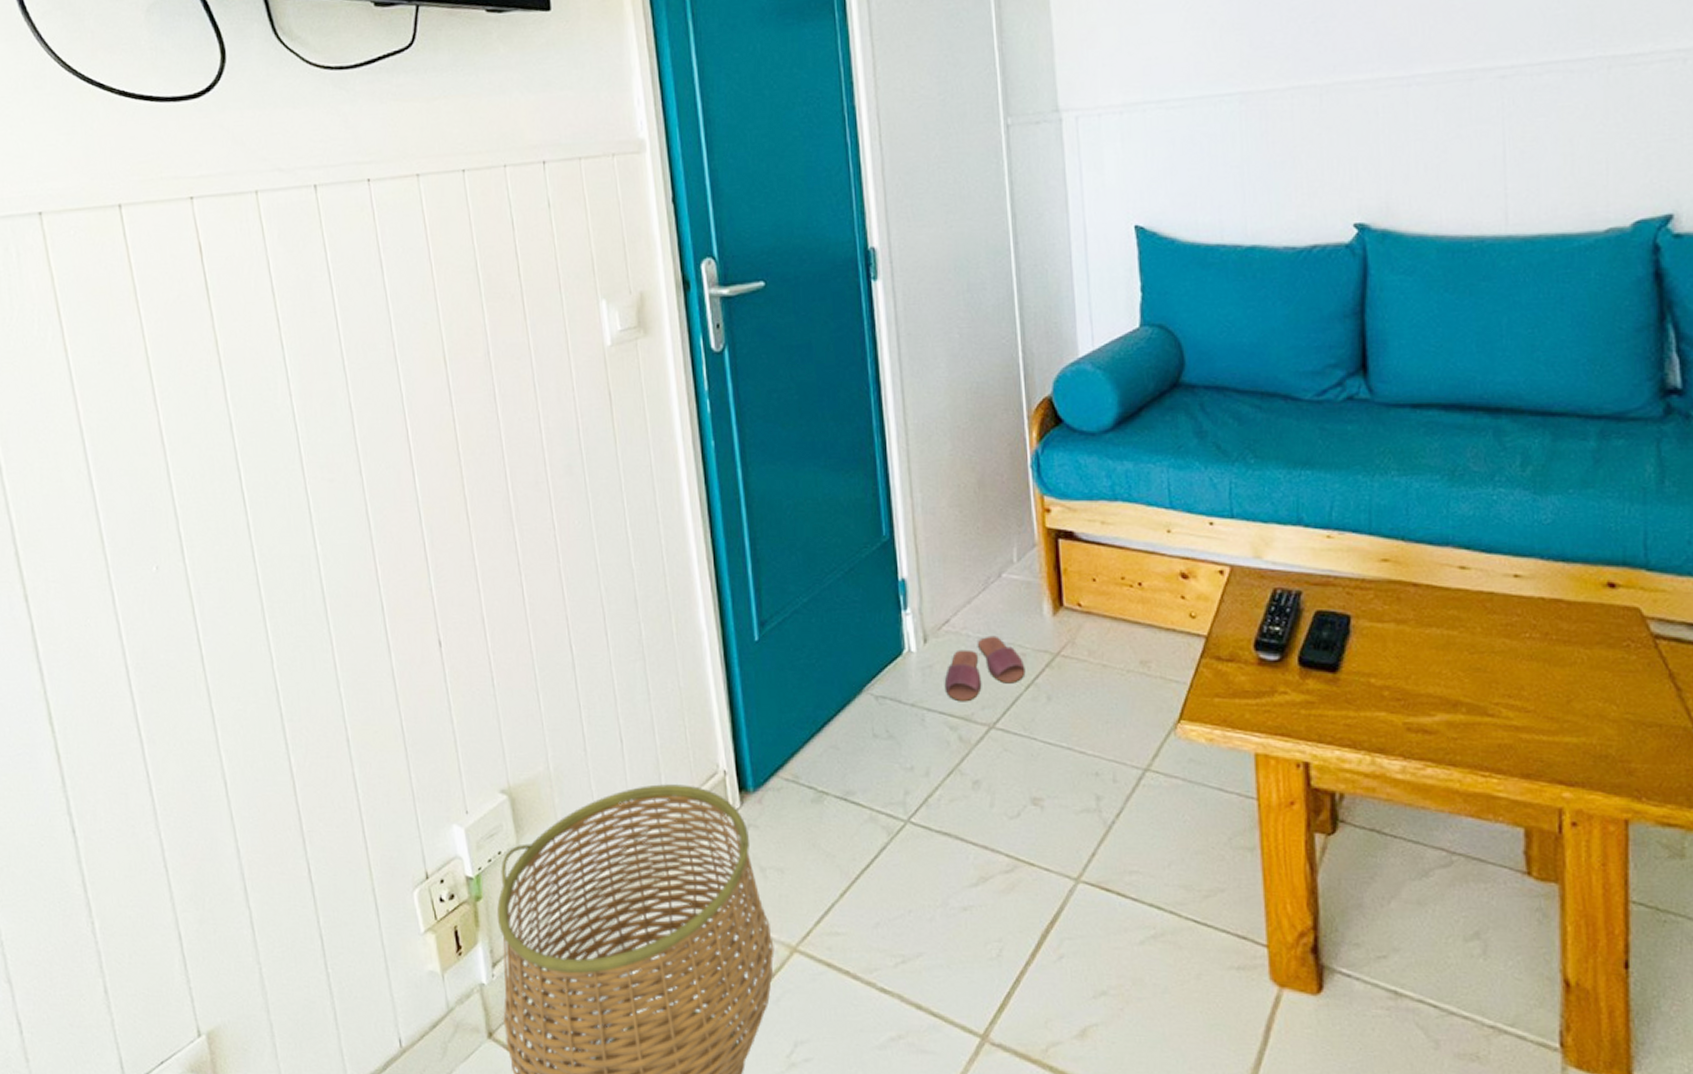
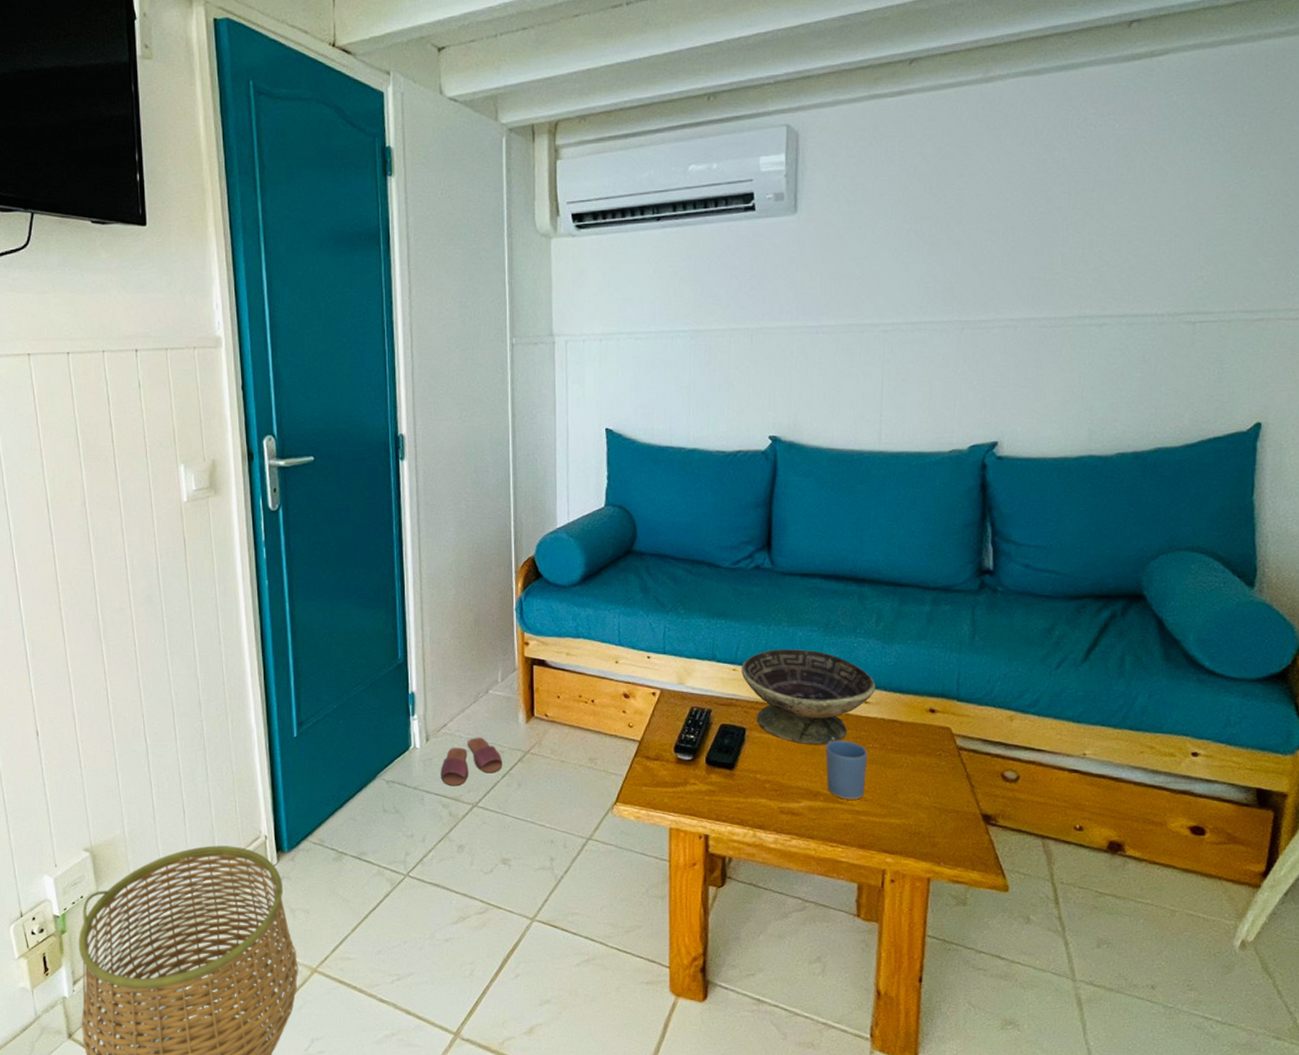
decorative bowl: none [1338,506,1529,637] -> present [741,649,876,746]
mug: none [1463,629,1525,711] -> present [825,740,868,800]

